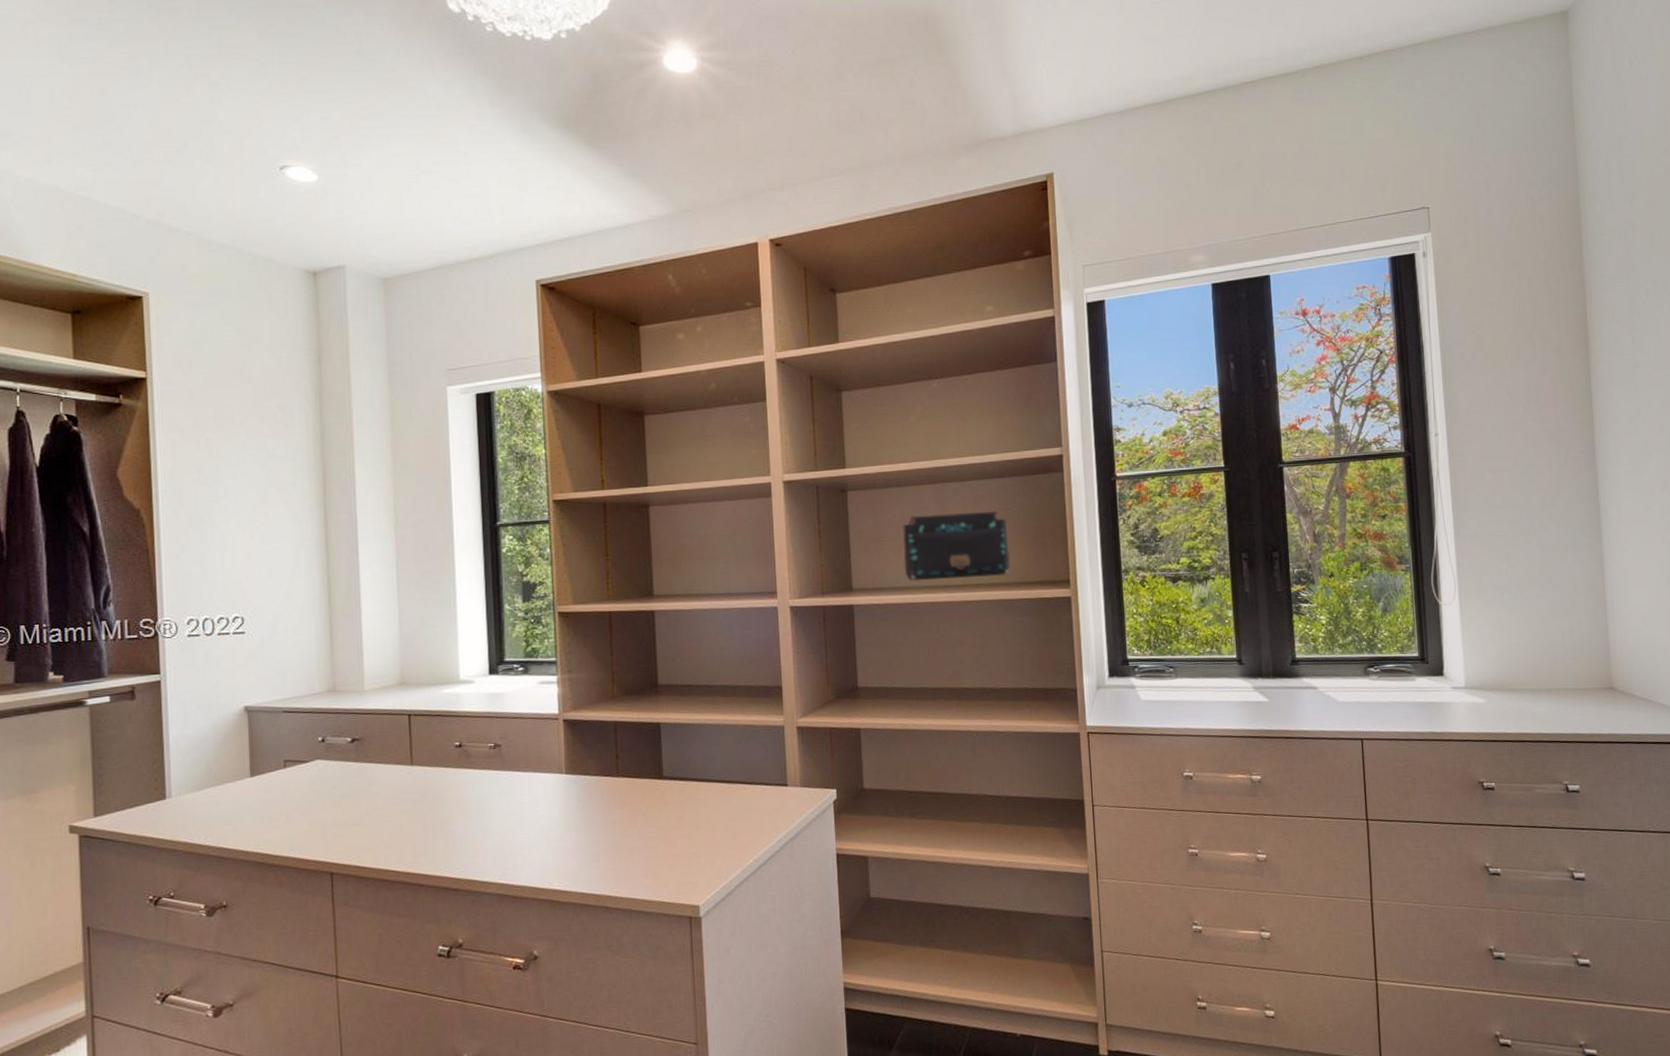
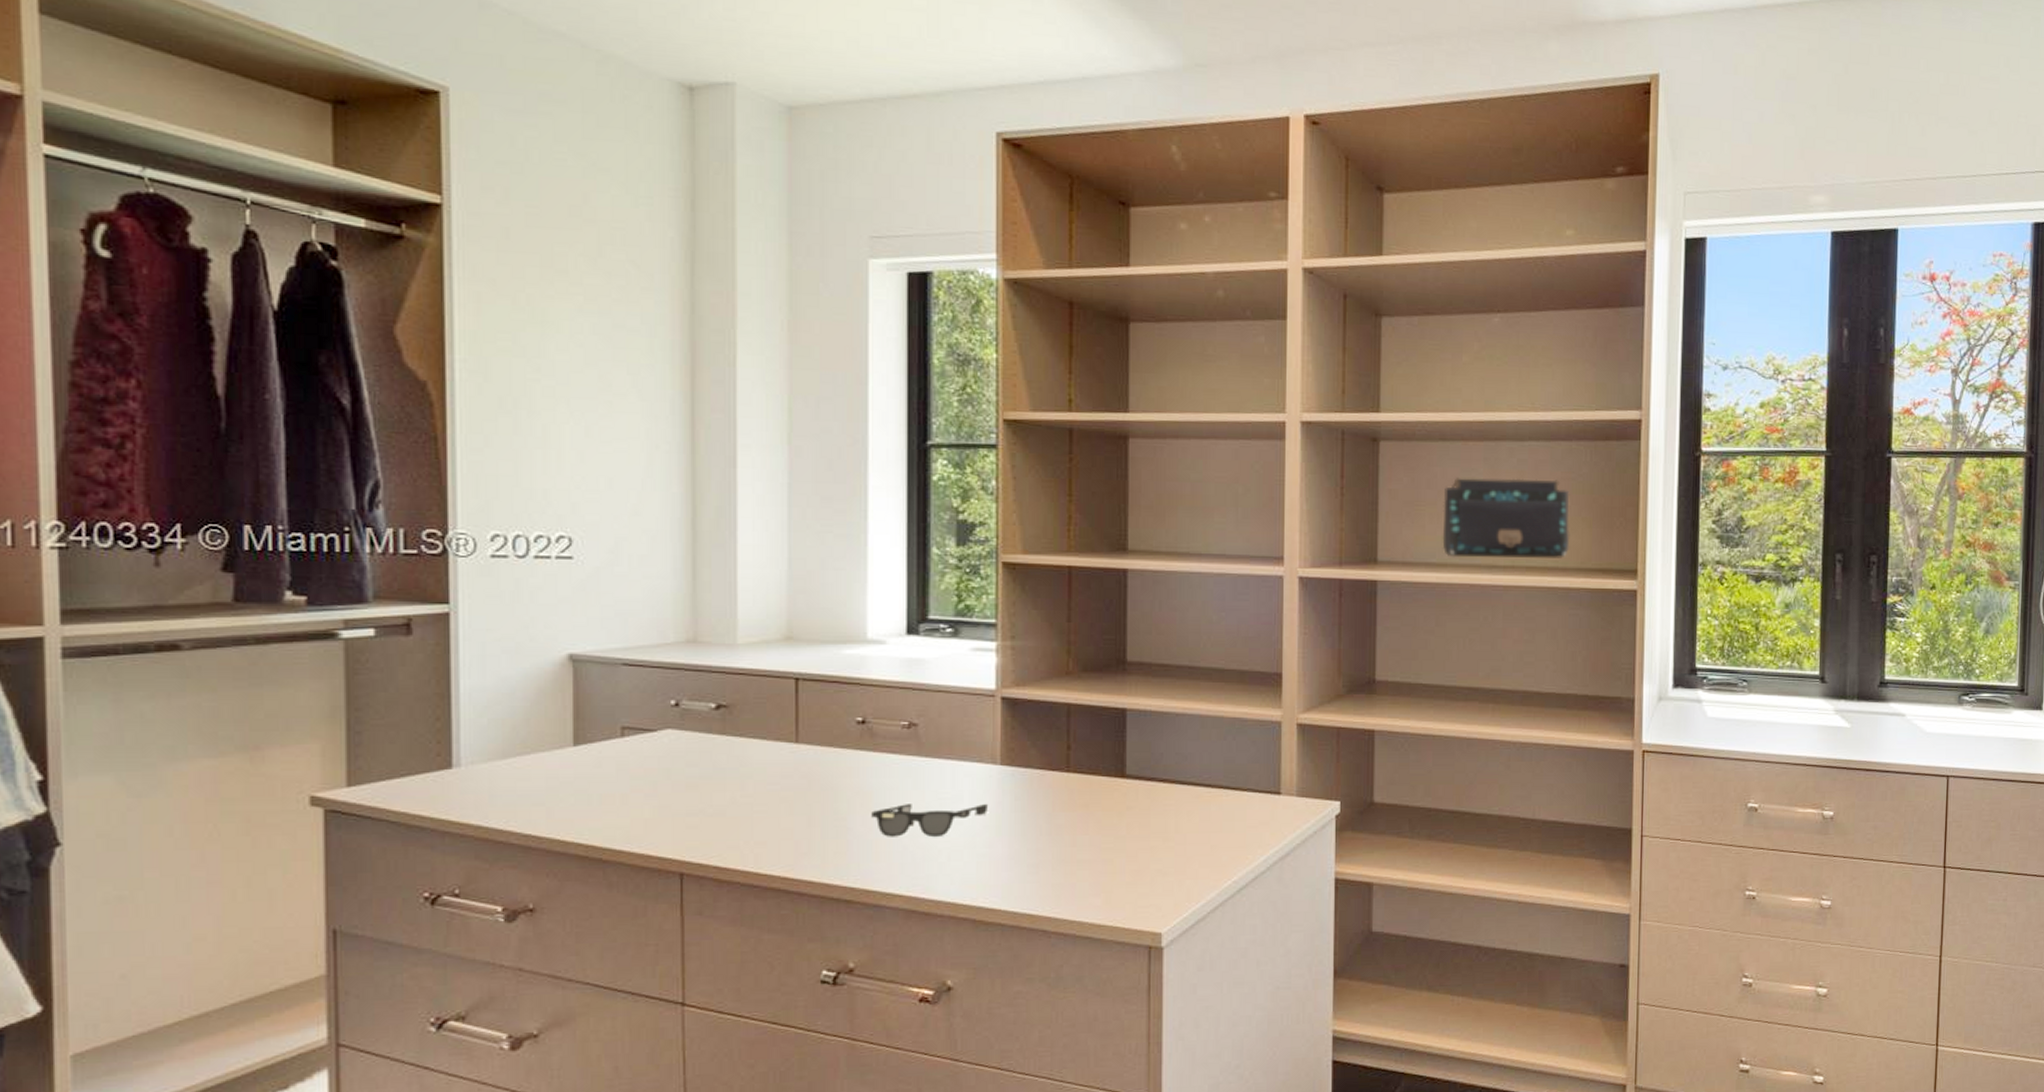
sunglasses: none [470,806,559,837] -> present [871,804,989,838]

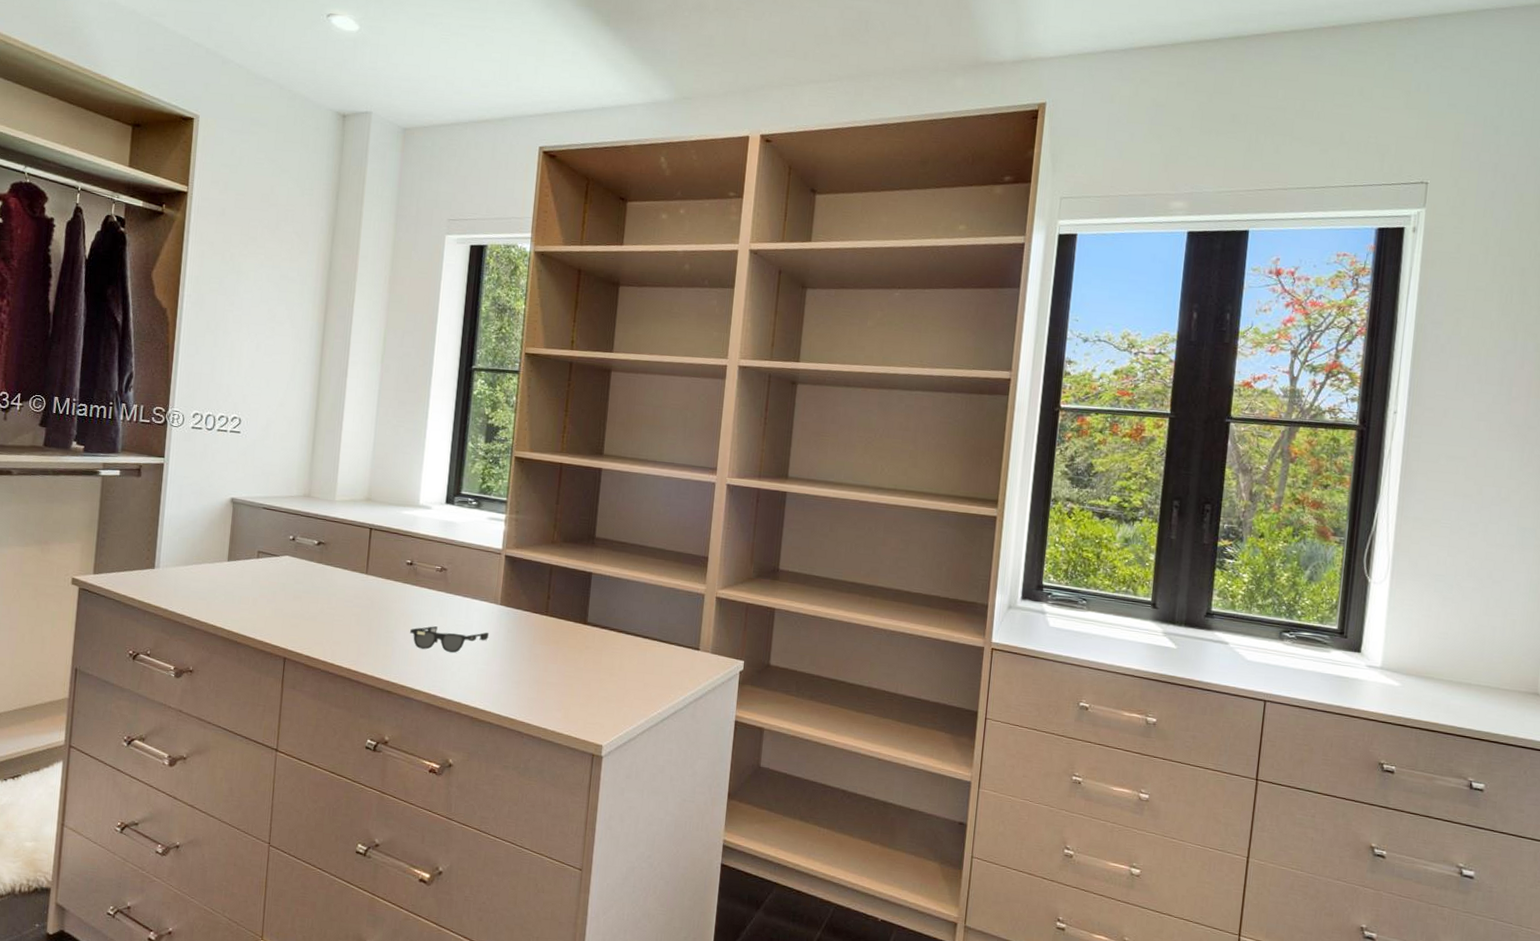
shoulder bag: present [1442,476,1570,558] -> none [839,415,946,486]

